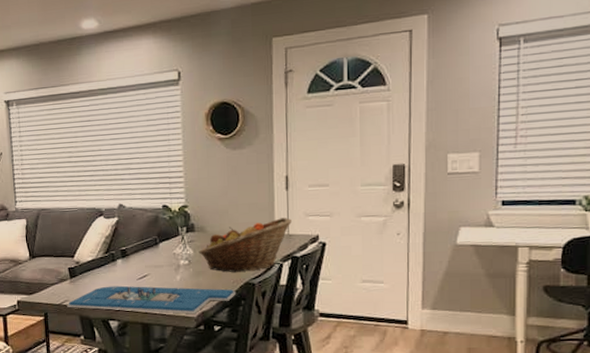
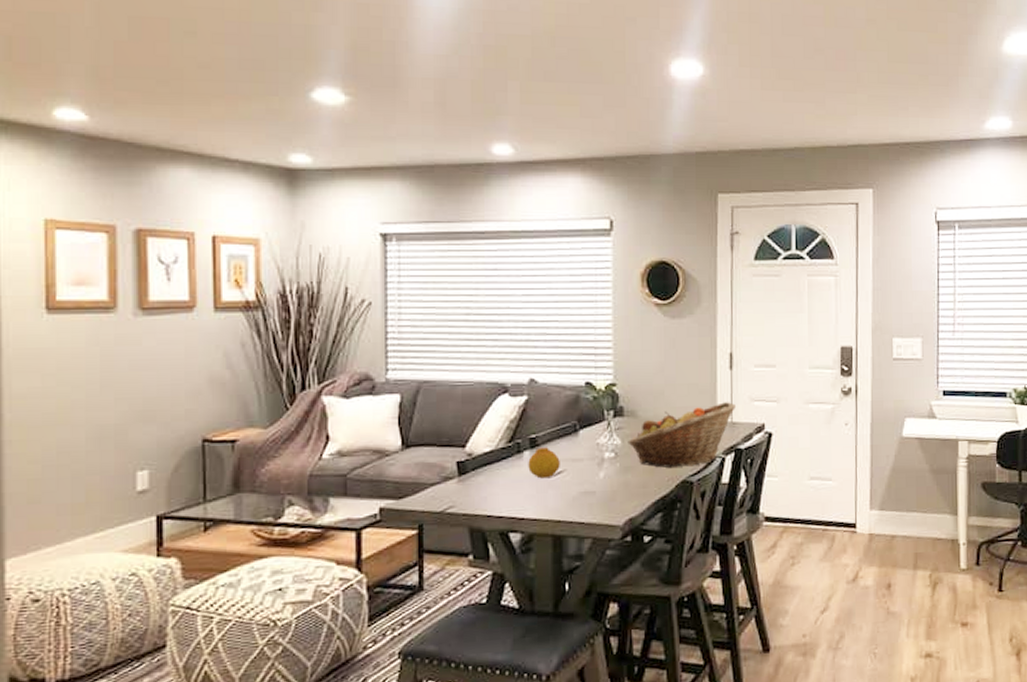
board game: present [67,285,237,314] -> none [451,485,672,521]
fruit: none [121,257,145,281] -> present [528,447,560,479]

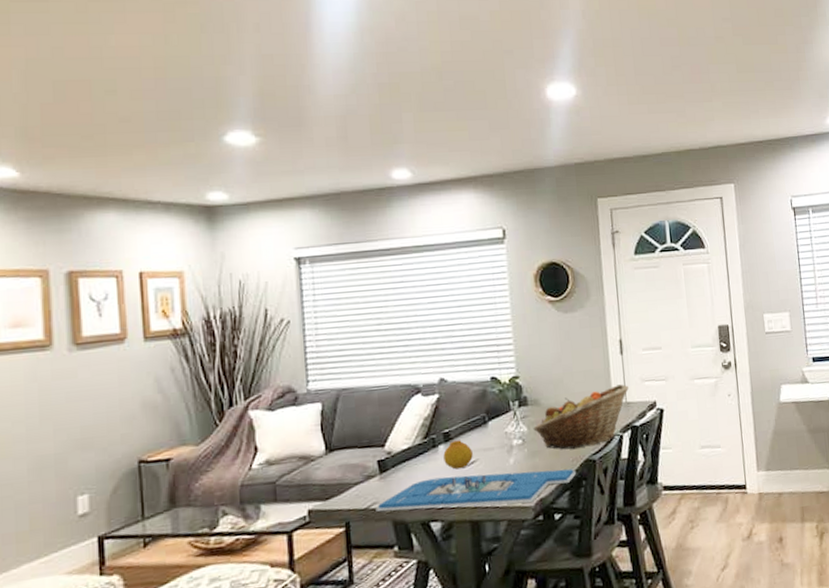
board game: none [451,485,672,521] -> present [375,469,577,512]

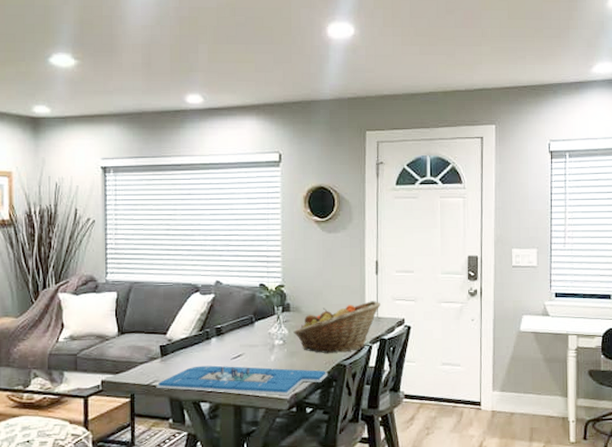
fruit: present [443,440,473,470] -> none [215,335,240,360]

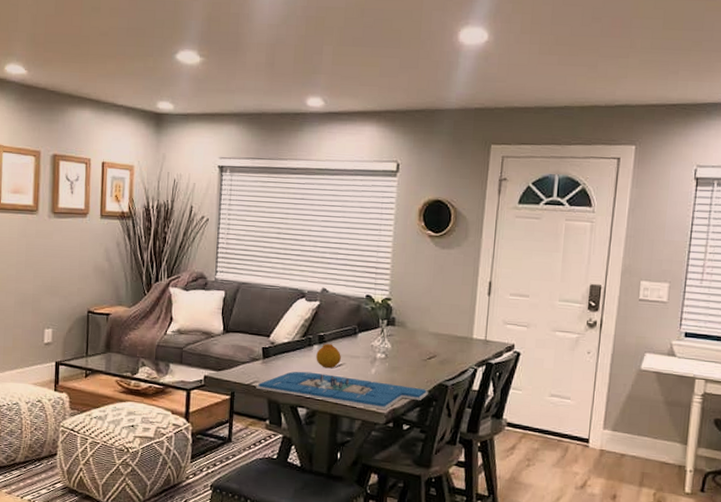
fruit: none [215,335,240,360] -> present [316,344,341,369]
fruit basket: present [293,301,380,354] -> none [396,322,490,373]

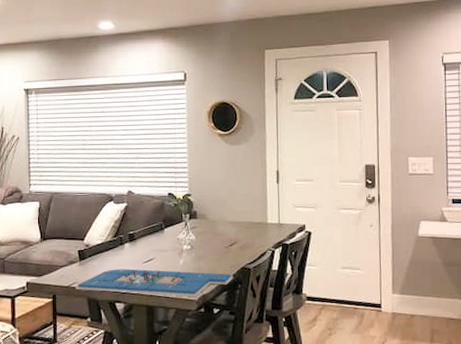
fruit: present [316,344,341,369] -> none [128,241,151,264]

